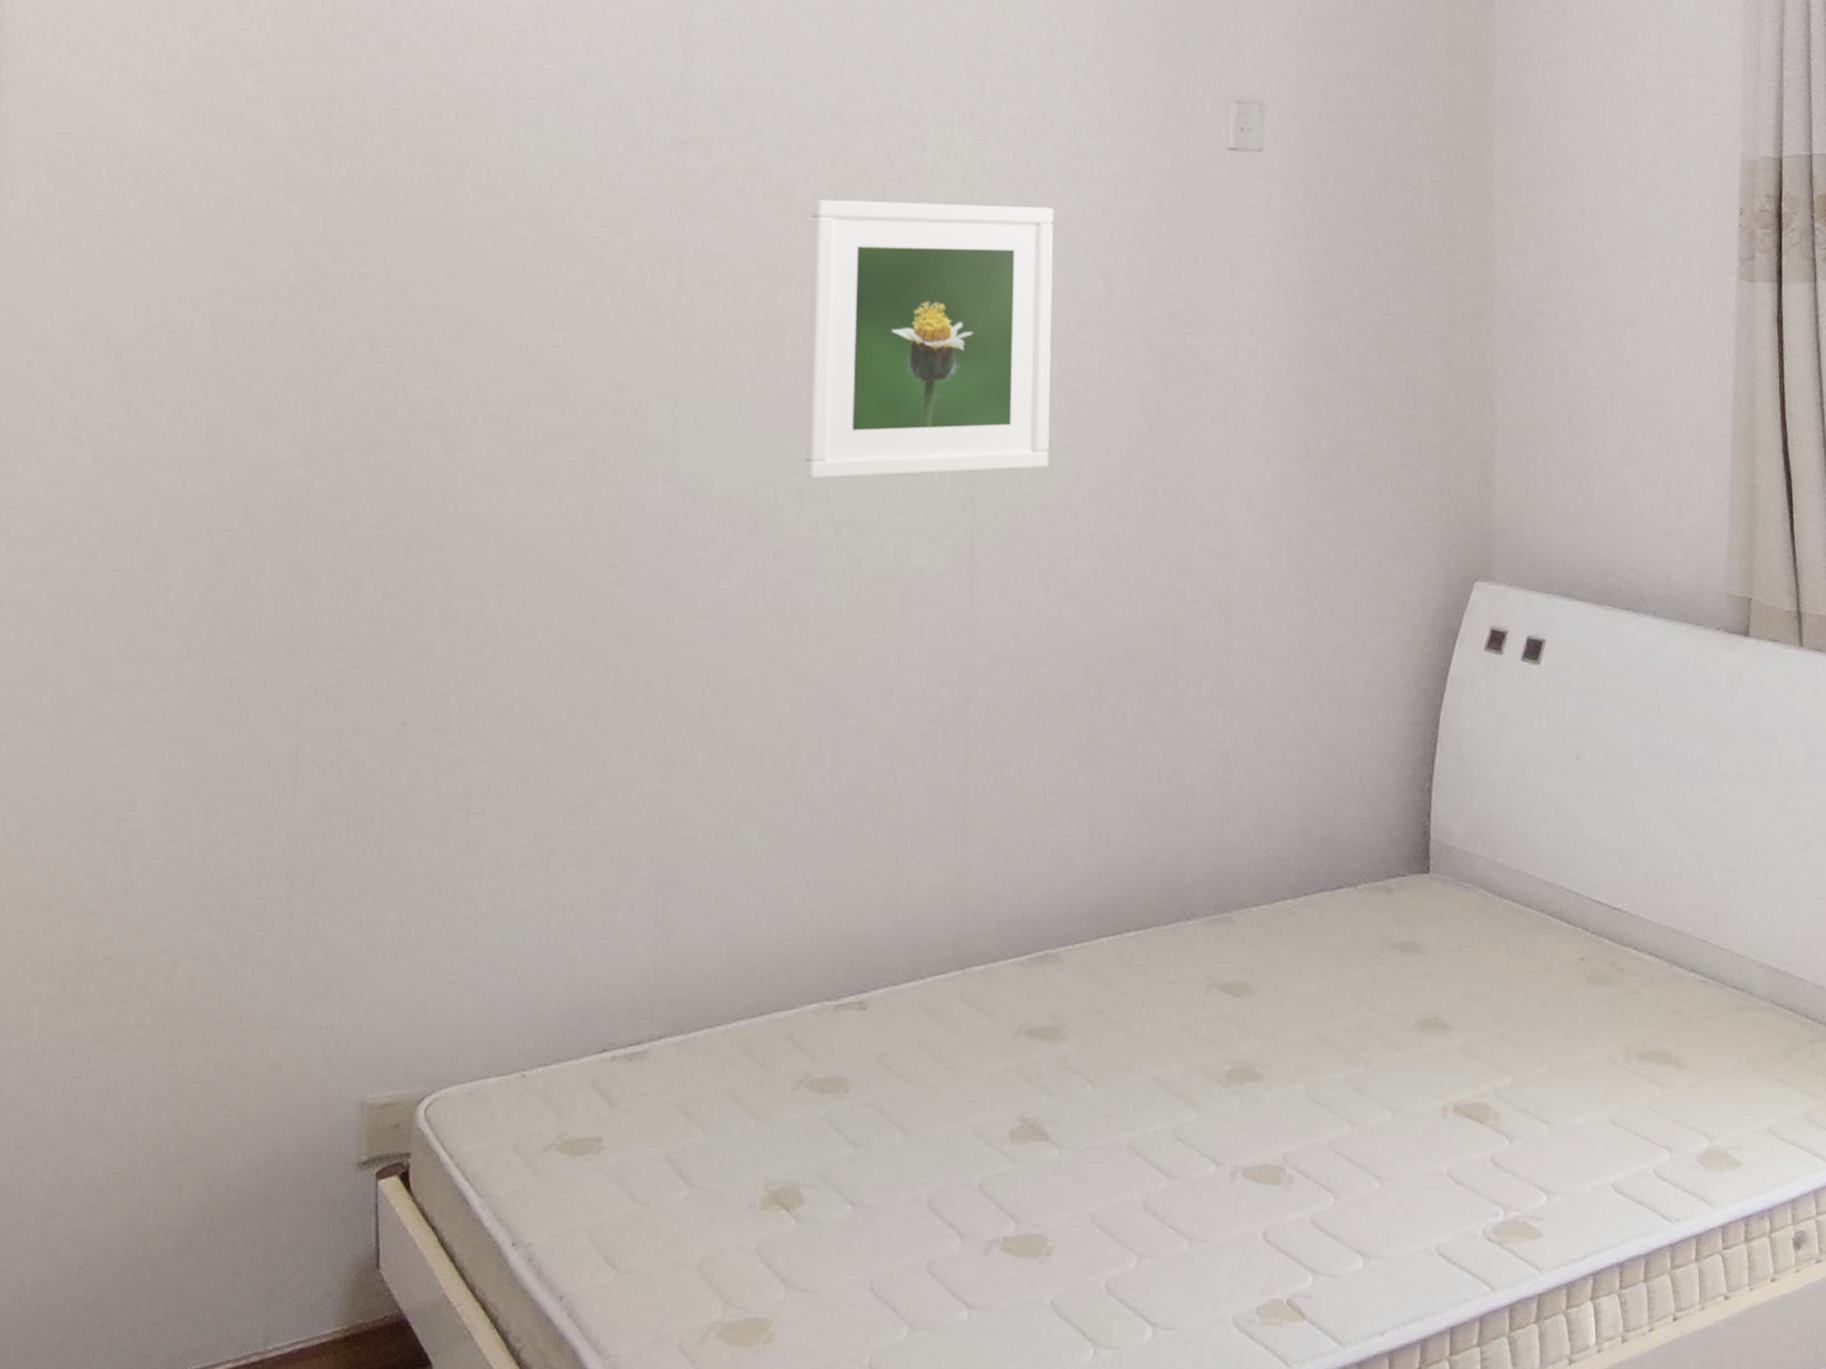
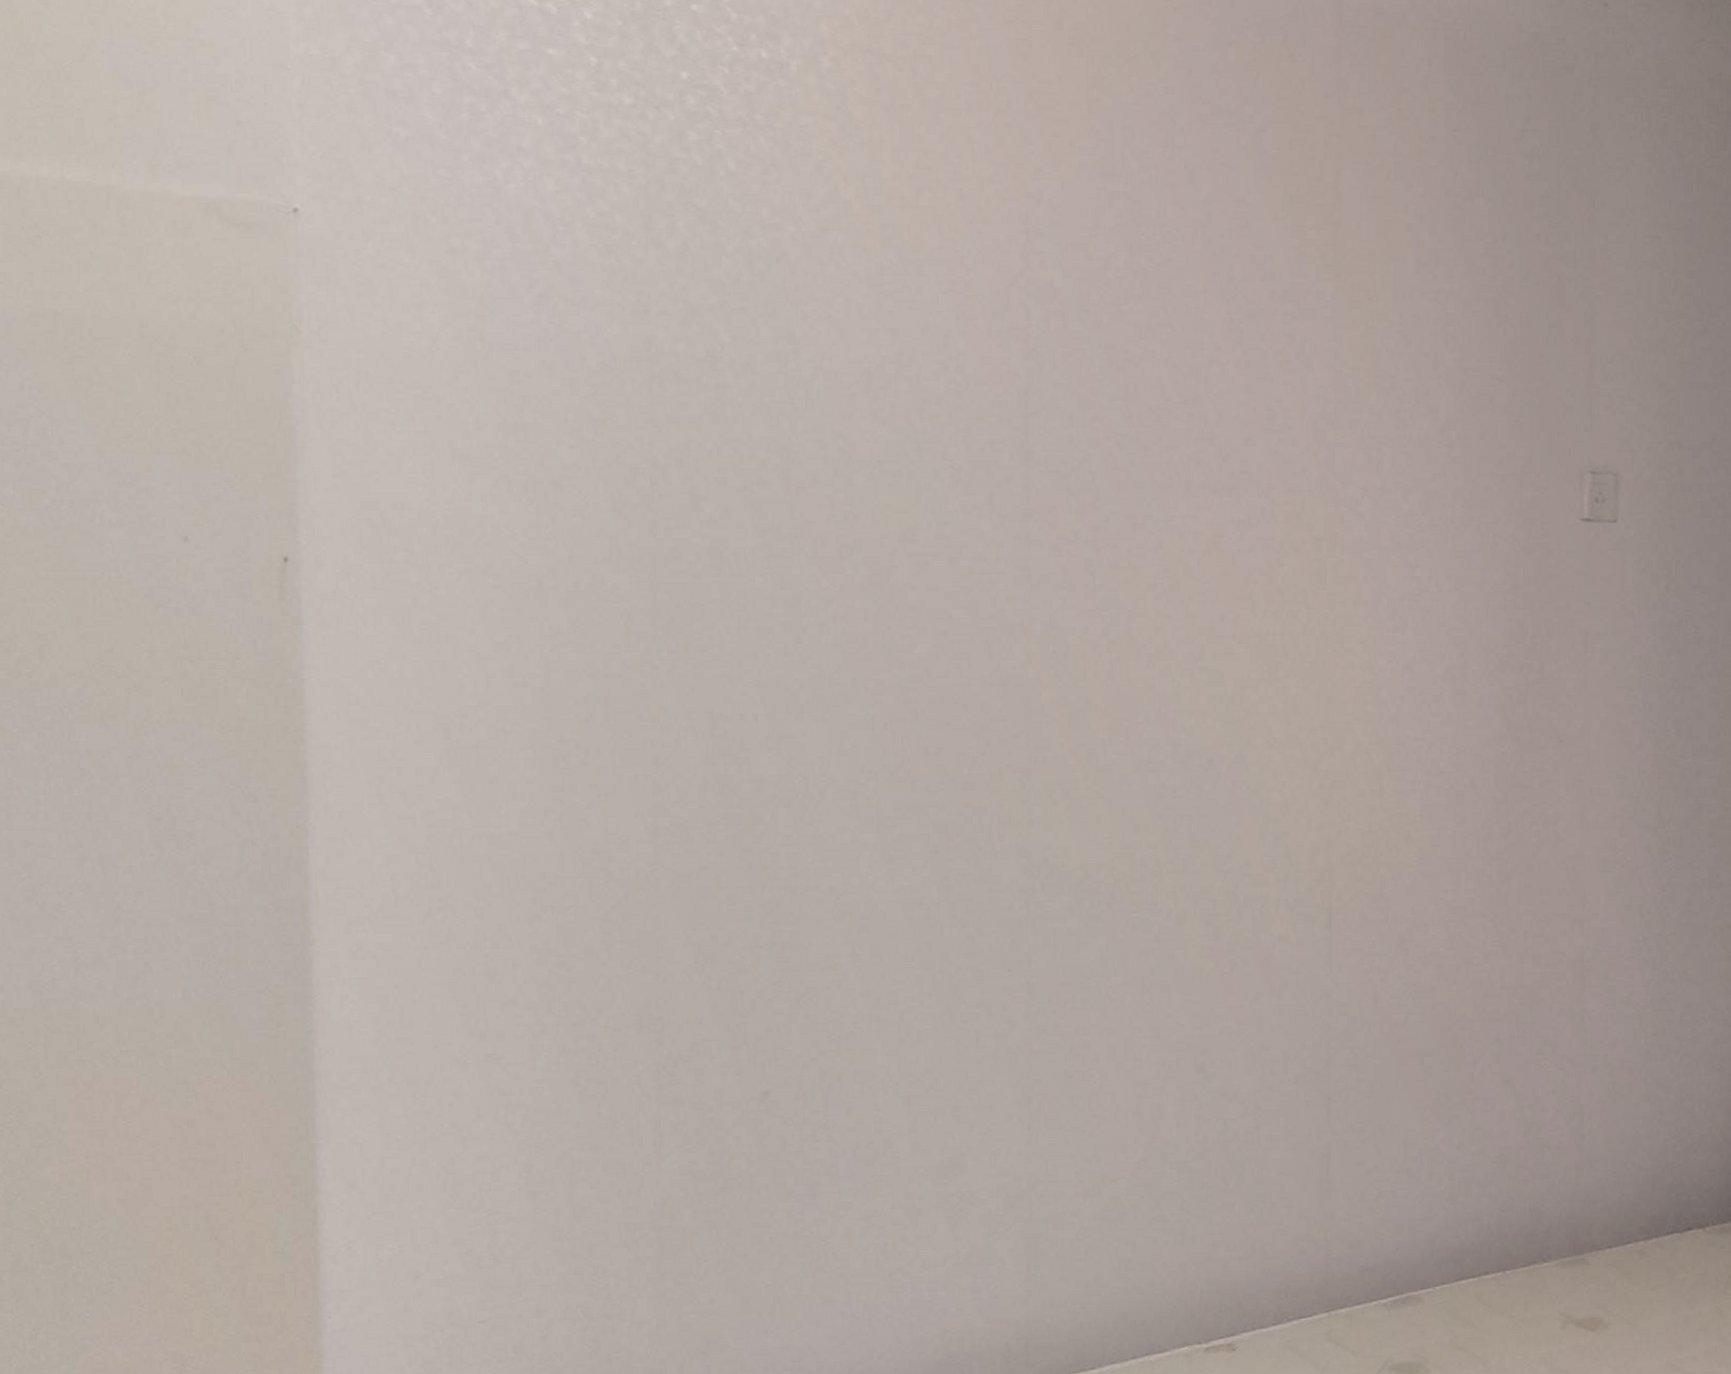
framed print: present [805,199,1054,479] -> none [1161,571,1408,850]

